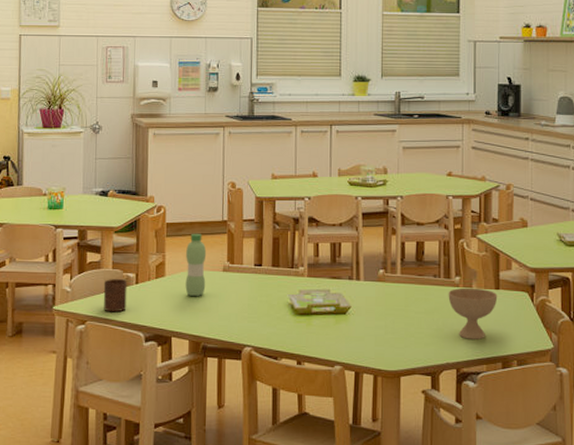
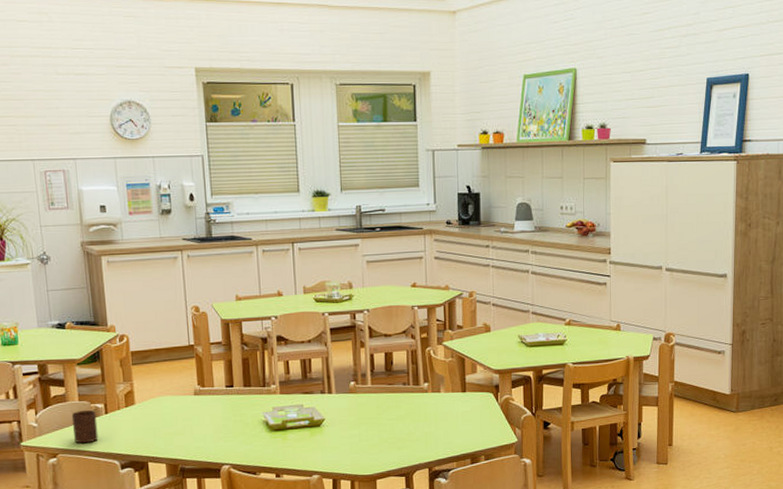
water bottle: present [185,233,207,297] -> none [154,359,178,422]
bowl: present [448,287,498,340] -> none [418,392,465,440]

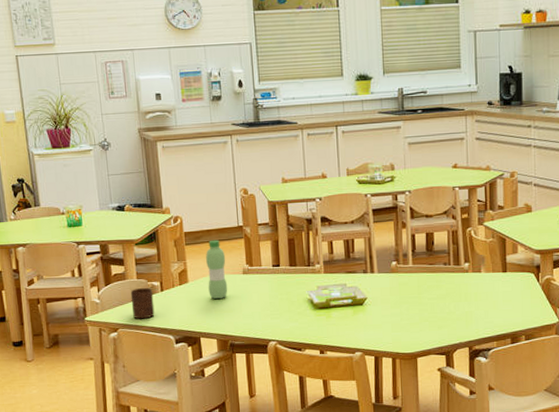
water bottle: none [154,359,178,422] -> present [206,240,228,300]

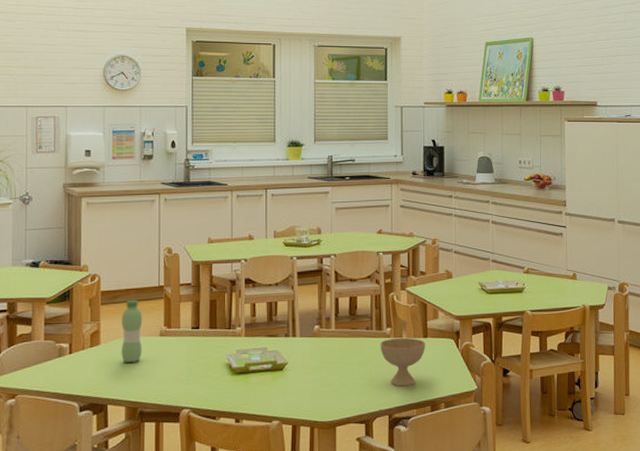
cup: present [130,288,155,319] -> none [35,350,61,384]
bowl: none [458,272,505,320] -> present [380,337,426,386]

